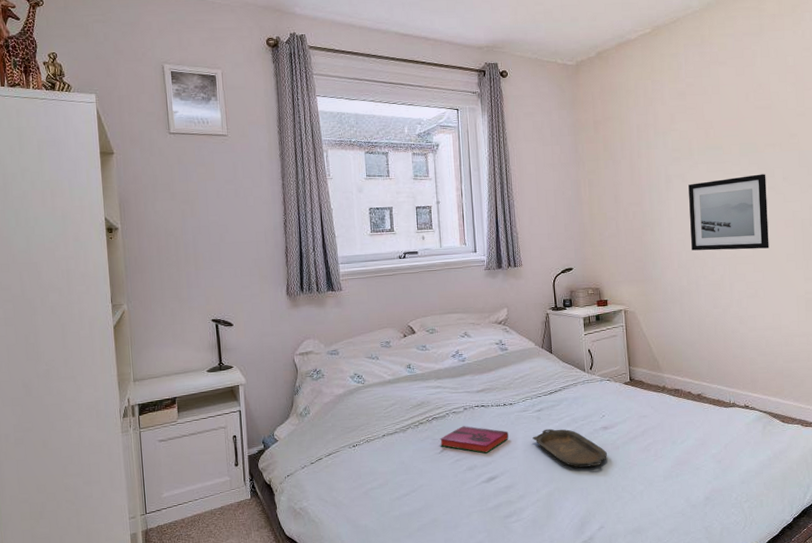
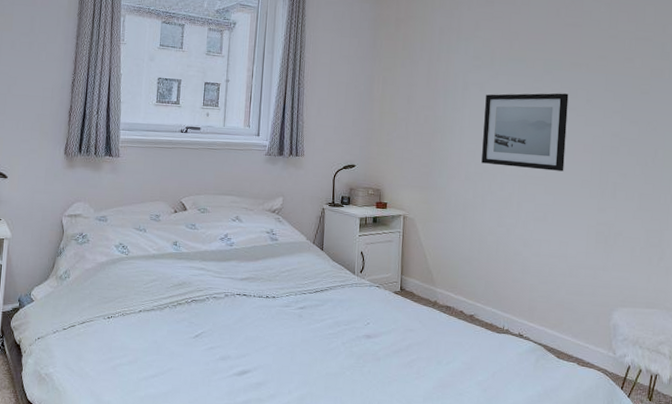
hardback book: present [439,426,509,453] -> none [196,313,267,345]
serving tray: present [532,428,607,468] -> none [291,328,367,376]

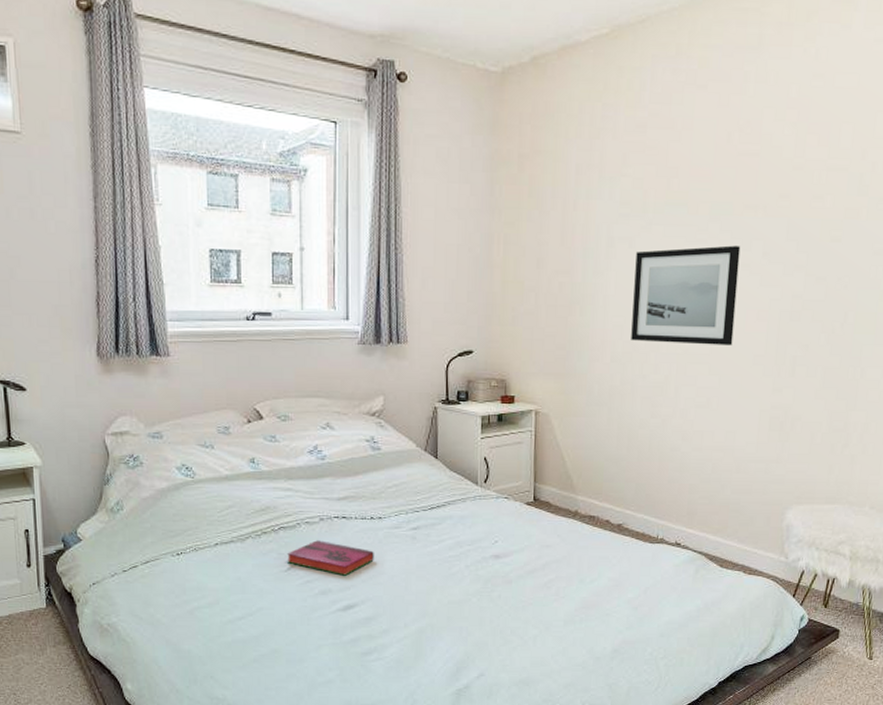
hardback book: none [196,313,267,345] -> present [286,540,374,576]

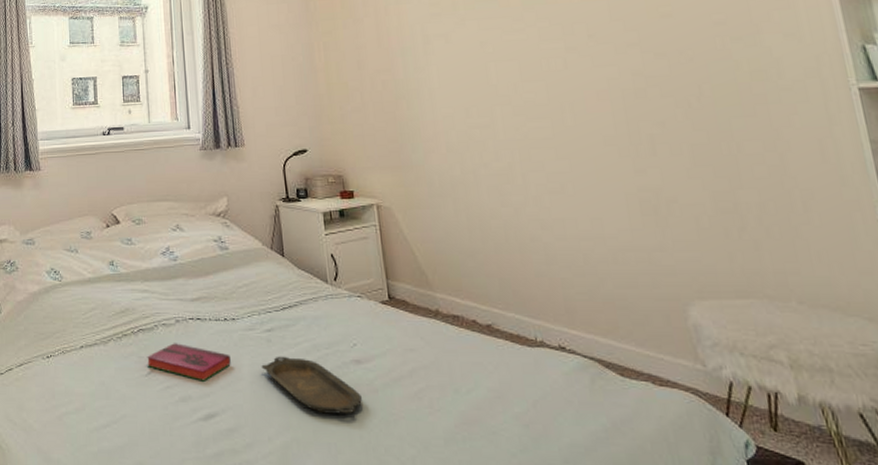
serving tray: none [404,552,496,602] -> present [261,356,362,414]
wall art: present [631,245,741,346] -> none [454,31,576,130]

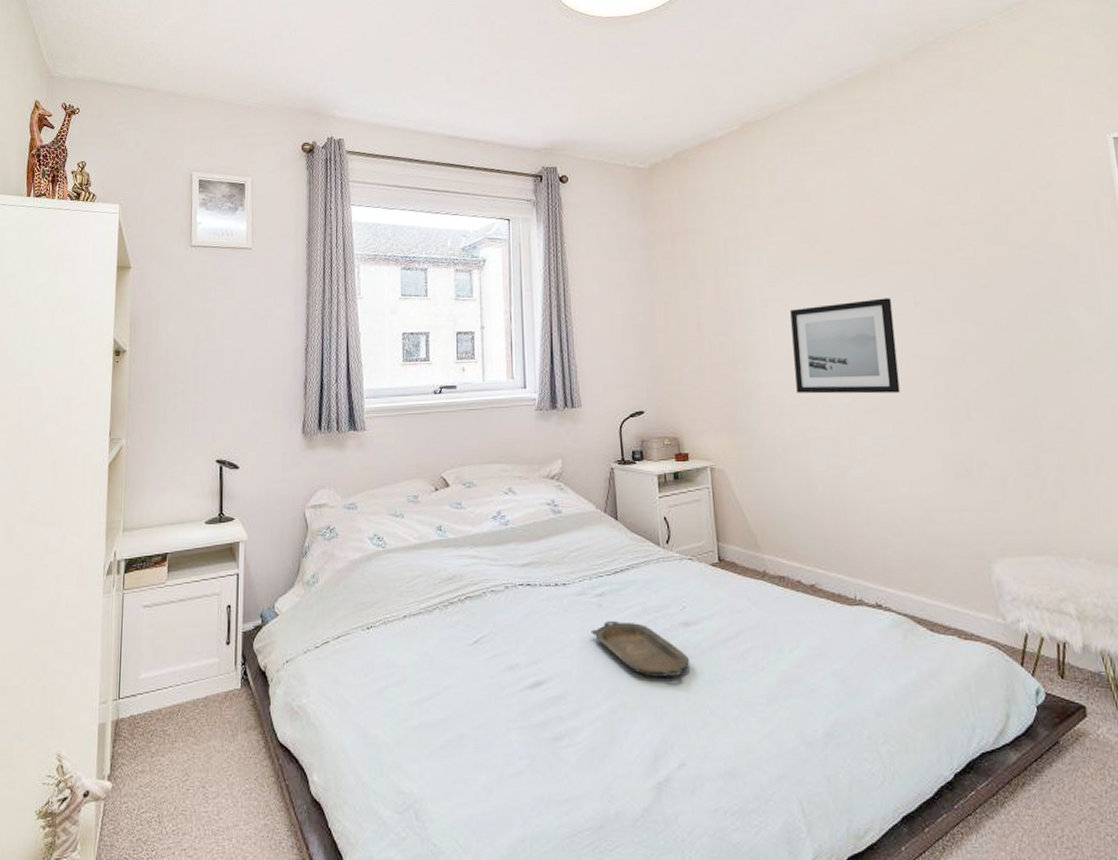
hardback book: present [146,343,231,381] -> none [473,610,560,649]
wall art: none [454,31,576,130] -> present [790,298,900,394]

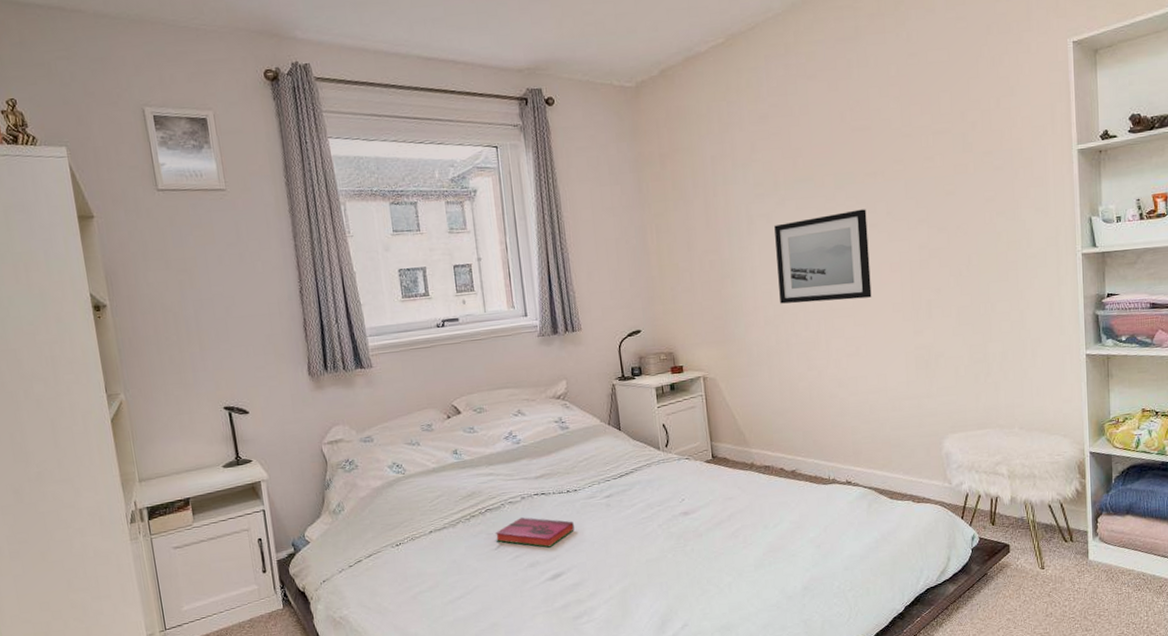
hardback book: none [473,610,560,649] -> present [494,517,574,548]
serving tray: present [591,620,689,677] -> none [602,516,689,560]

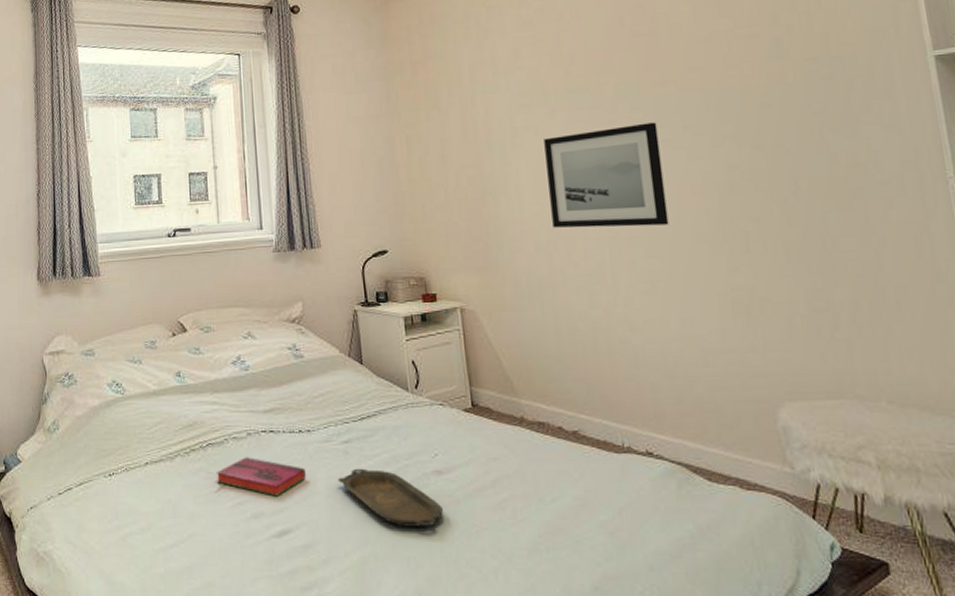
serving tray: none [602,516,689,560] -> present [338,468,443,527]

